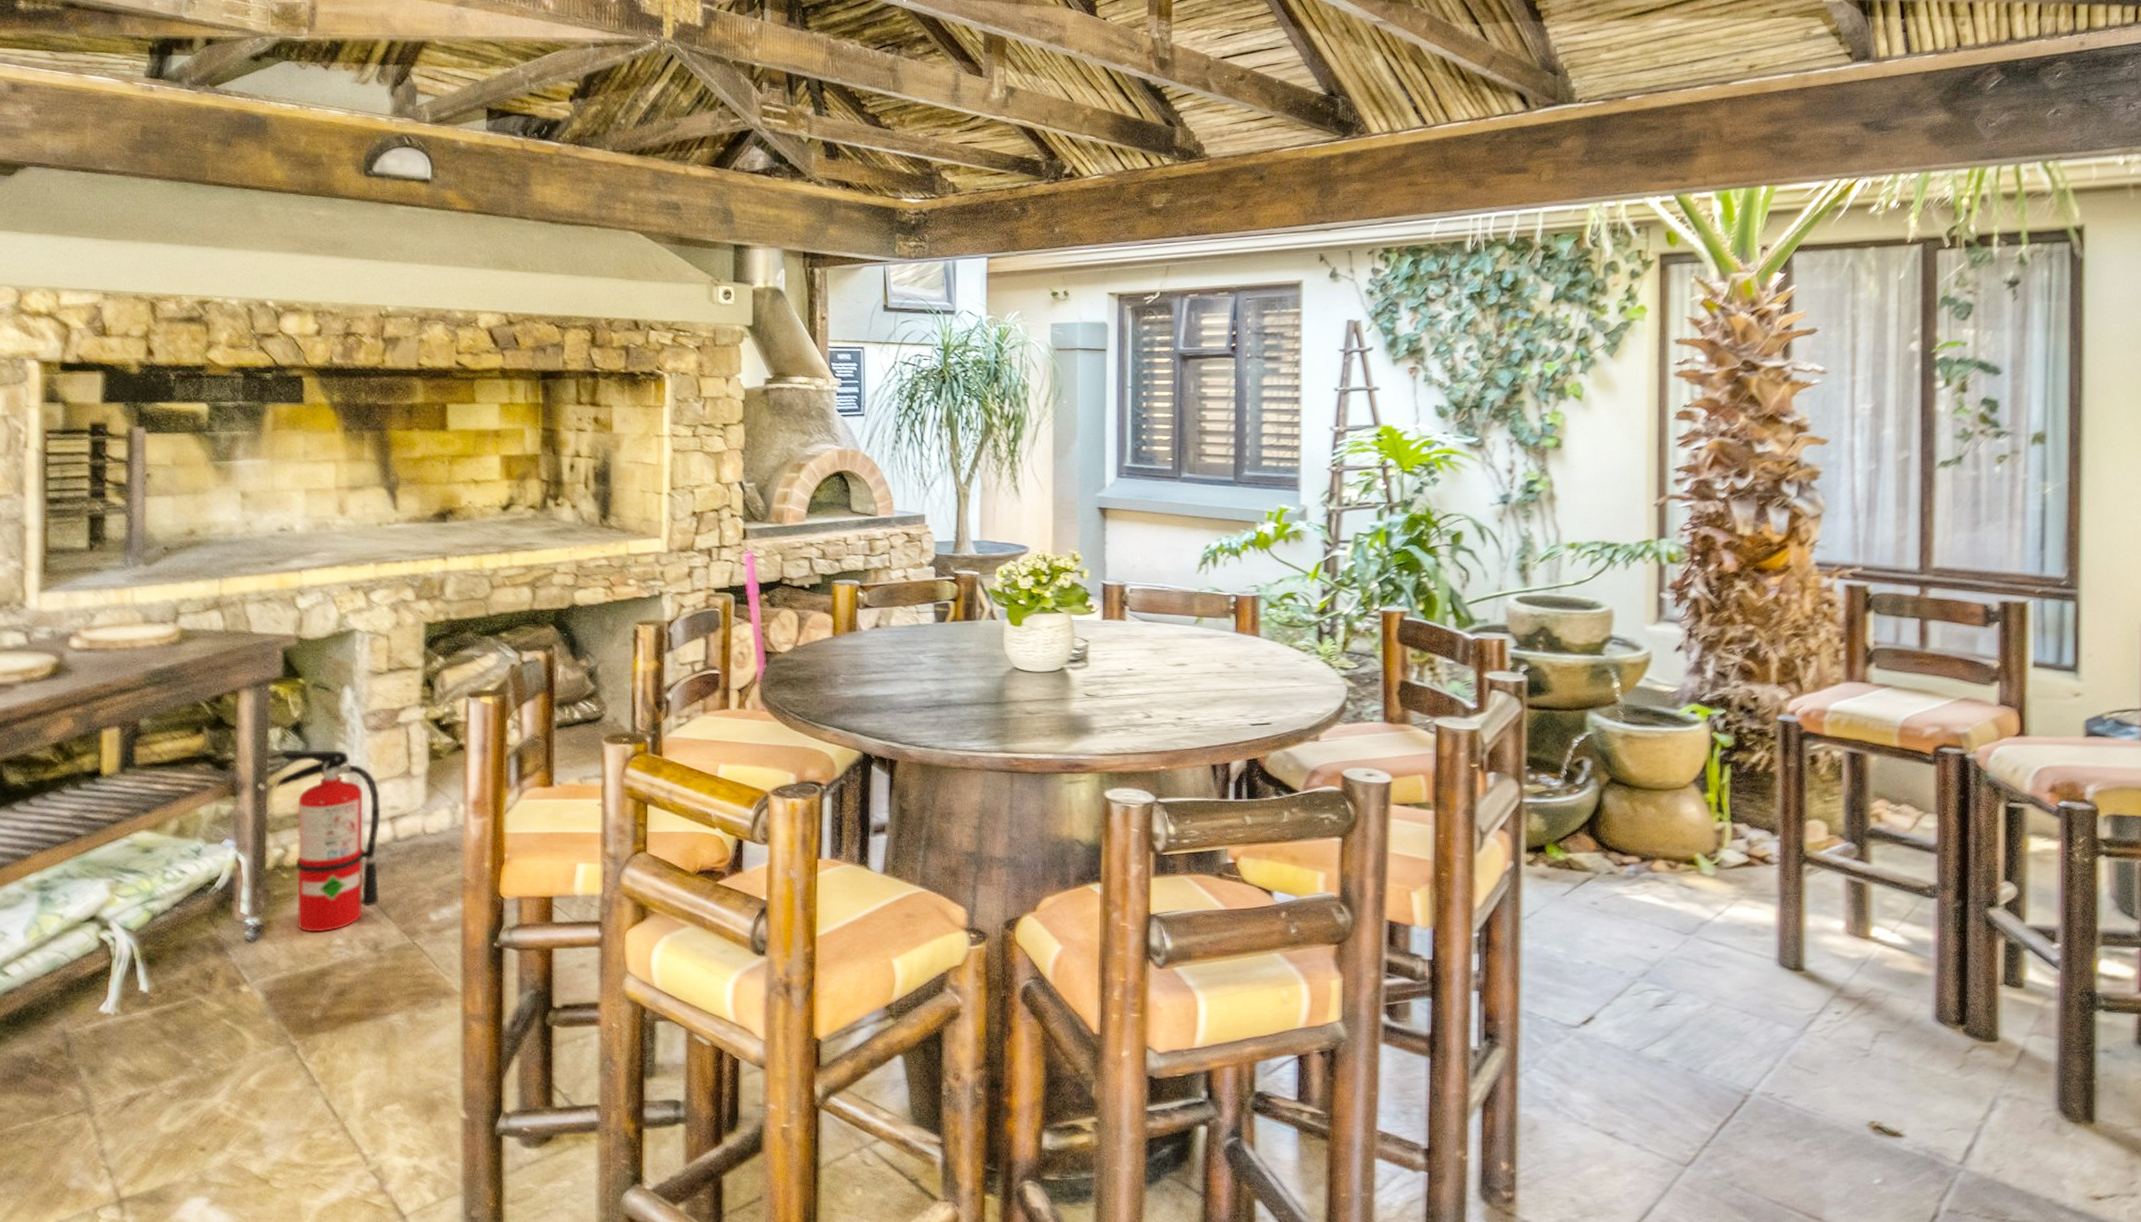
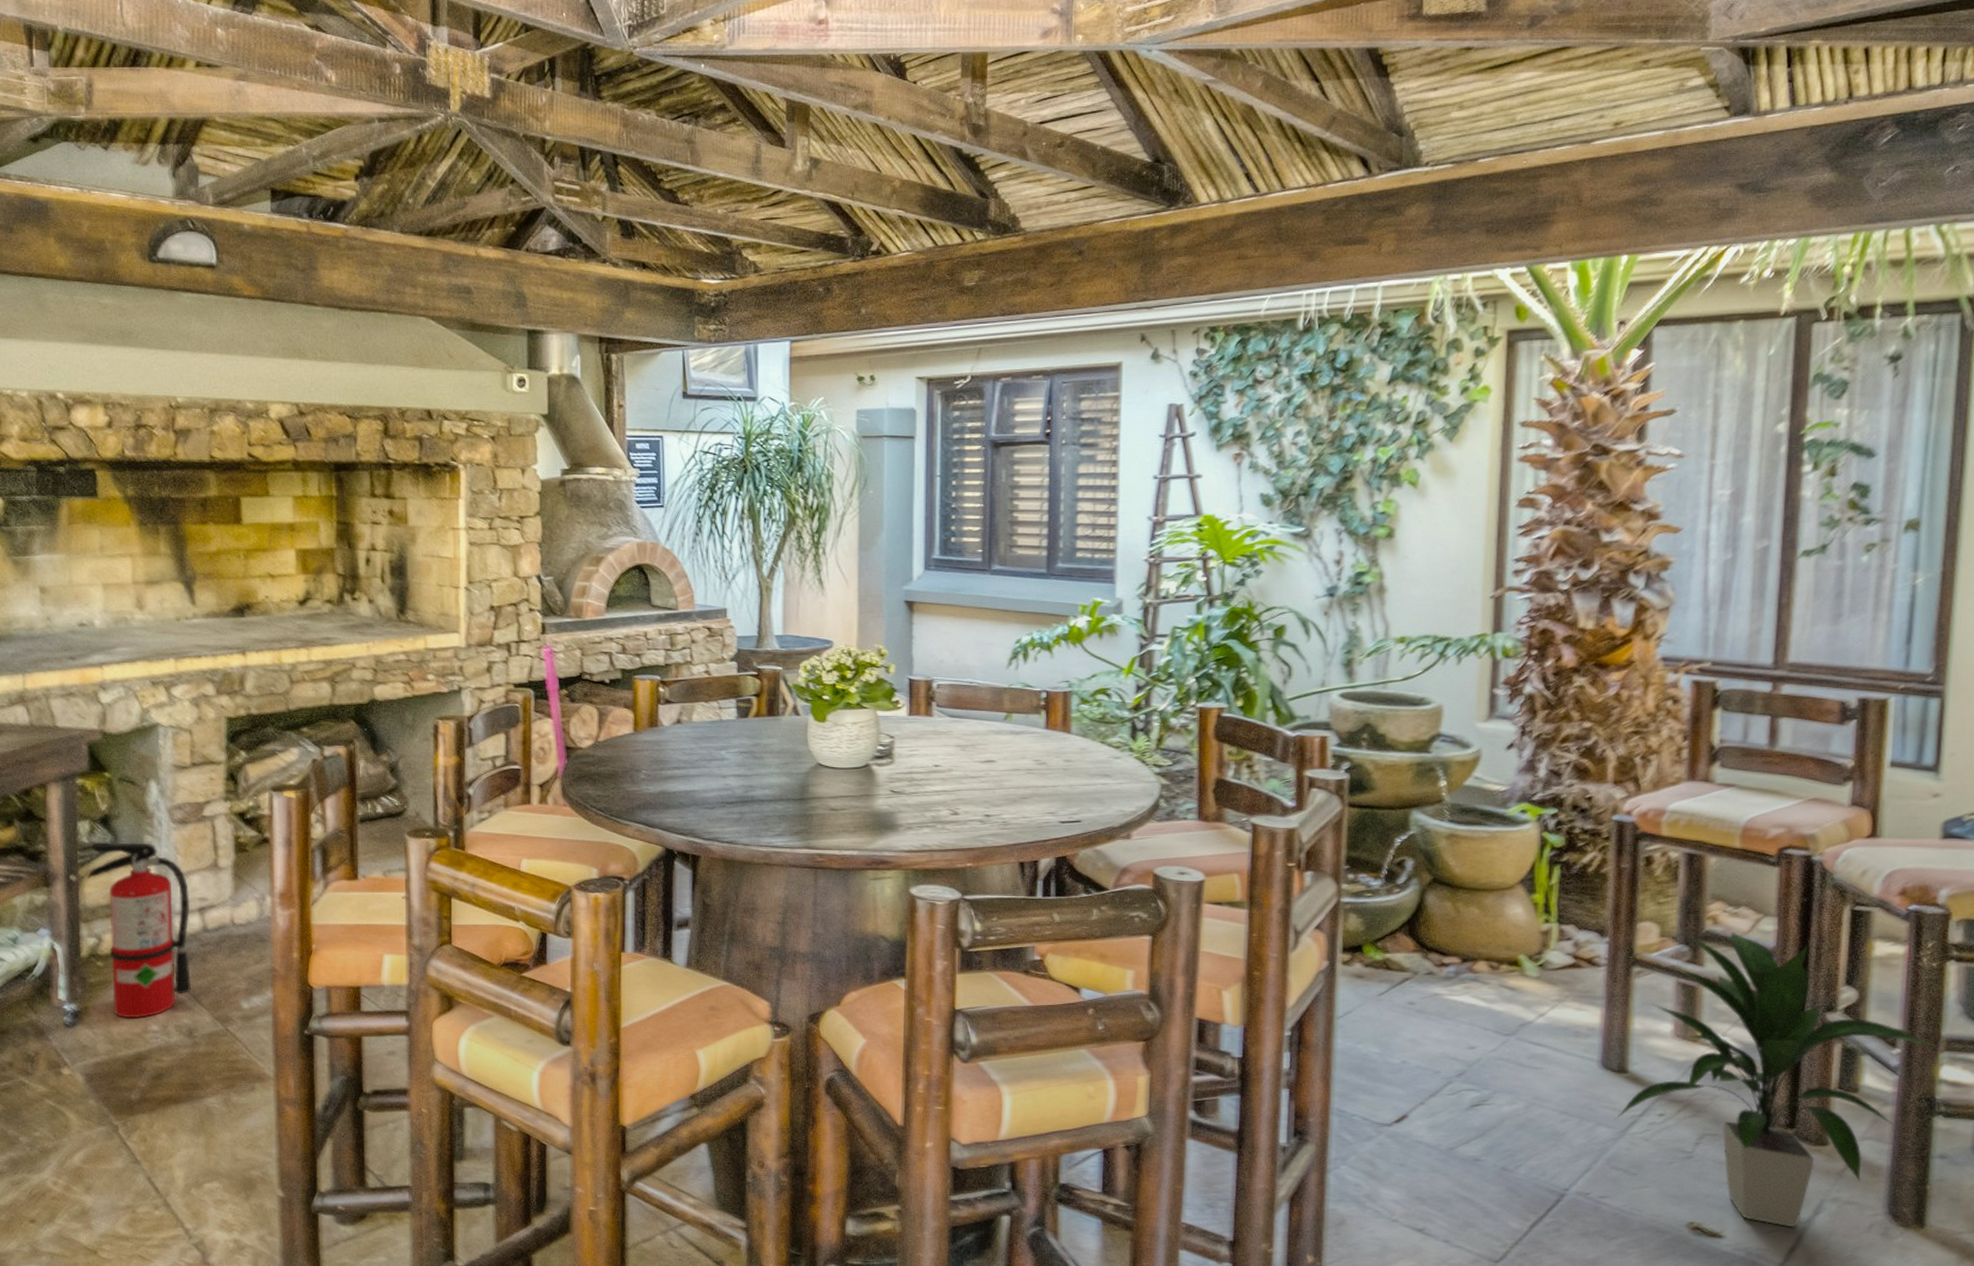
indoor plant: none [1793,828,2094,1125] -> present [1614,931,1937,1228]

